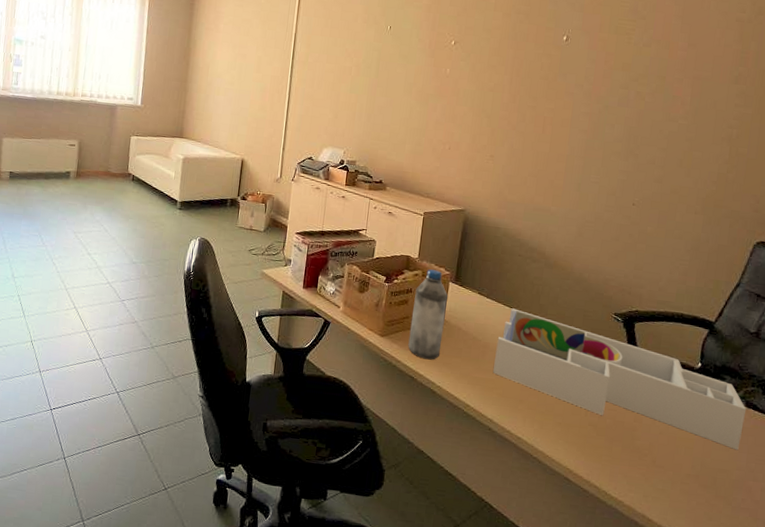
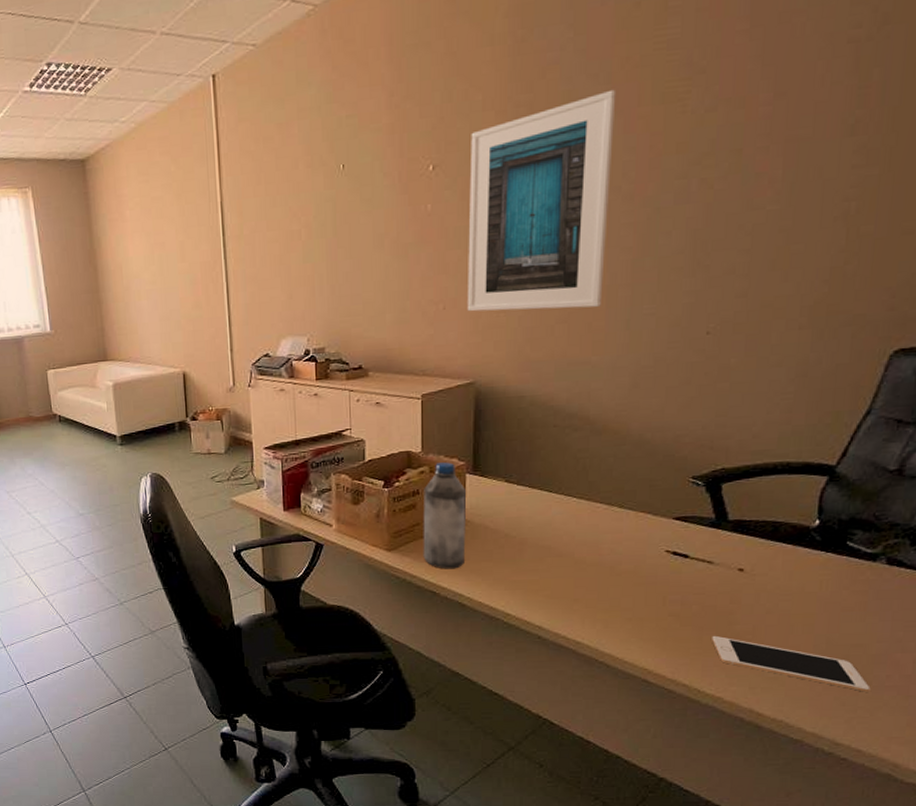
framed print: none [466,16,586,170] -> present [467,89,616,312]
desk organizer: present [492,308,747,451] -> none [535,492,888,619]
cell phone: none [619,447,730,511] -> present [712,635,871,692]

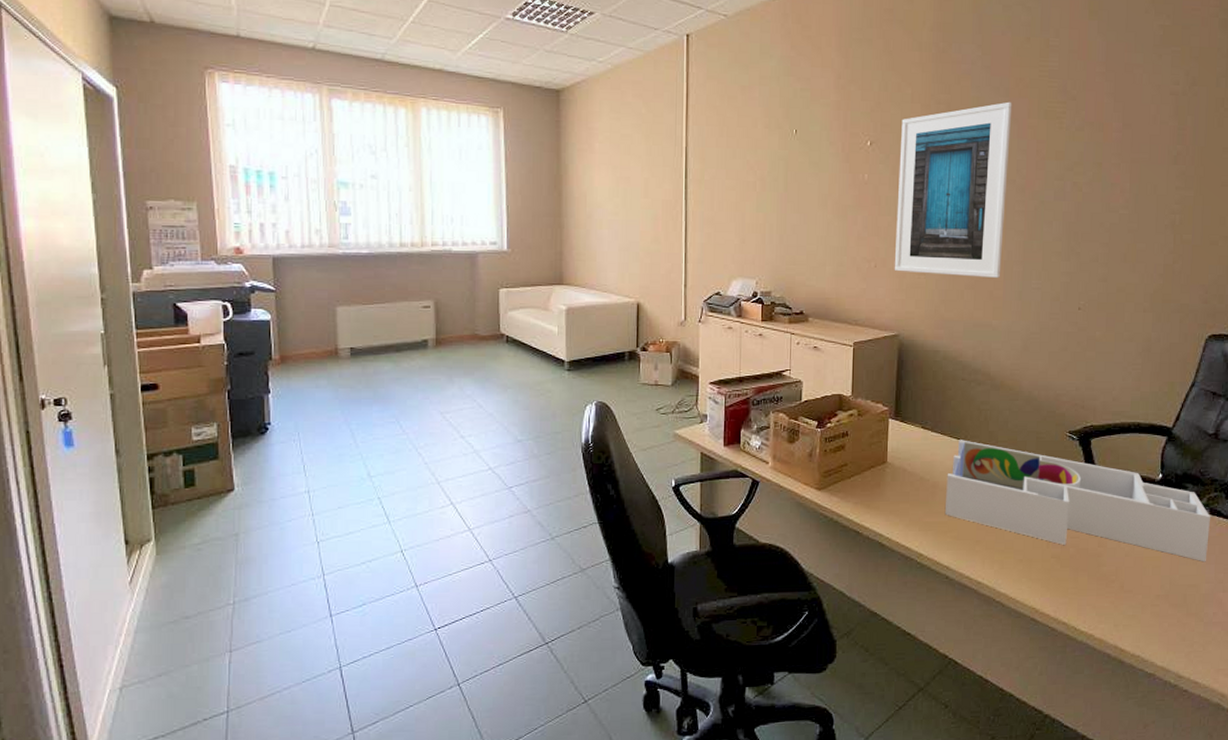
water bottle: present [423,462,466,569] -> none [849,407,888,510]
desk organizer: none [535,492,888,619] -> present [944,440,1211,562]
cell phone: present [712,635,871,692] -> none [1085,576,1202,628]

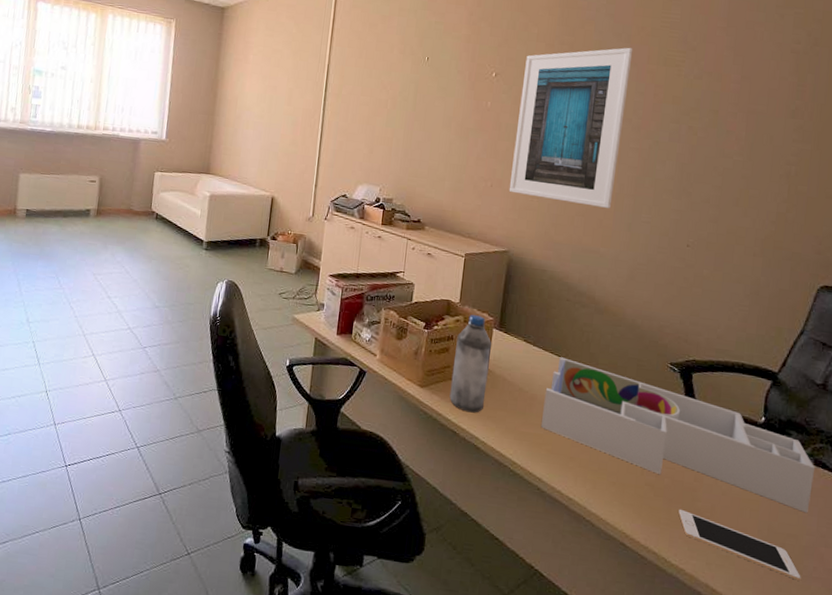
water bottle: none [849,407,888,510] -> present [449,315,491,413]
cell phone: none [1085,576,1202,628] -> present [678,509,801,581]

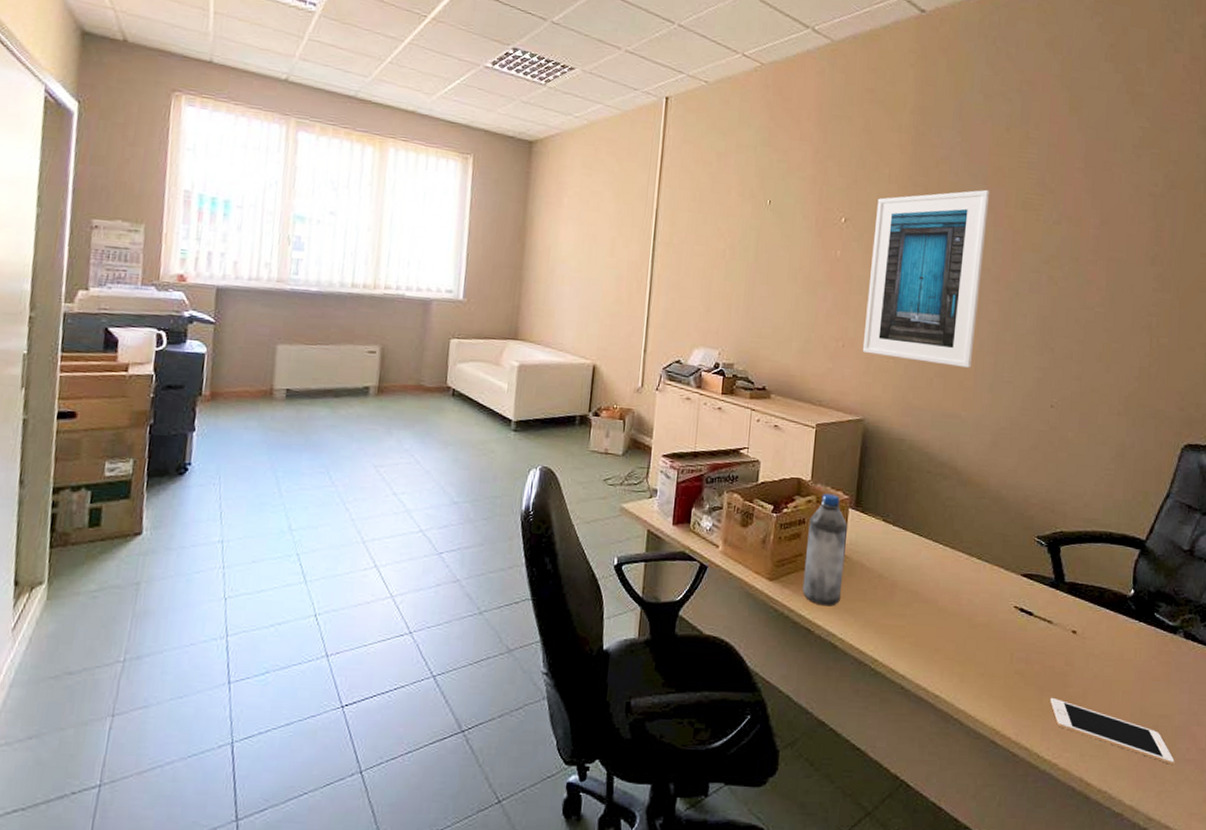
desk organizer: present [540,357,815,513] -> none [902,536,1185,691]

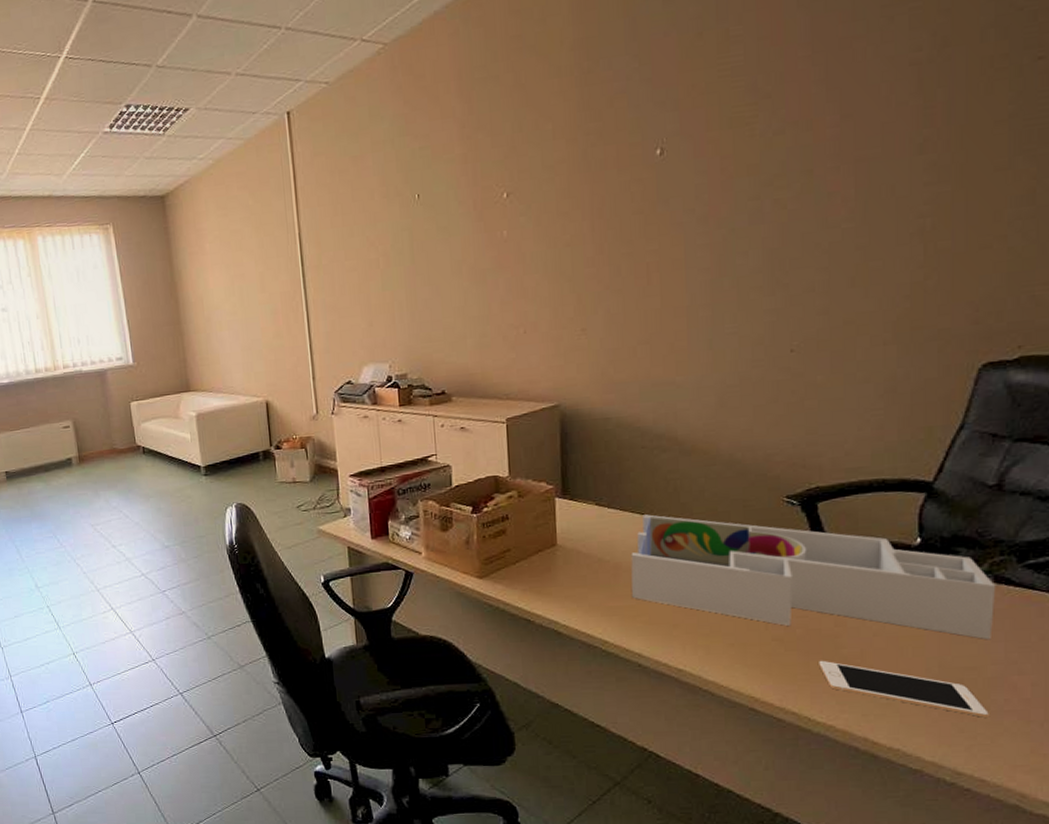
water bottle: present [802,494,847,606] -> none [513,486,559,596]
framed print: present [862,189,990,368] -> none [543,115,685,335]
desk organizer: none [902,536,1185,691] -> present [631,514,996,640]

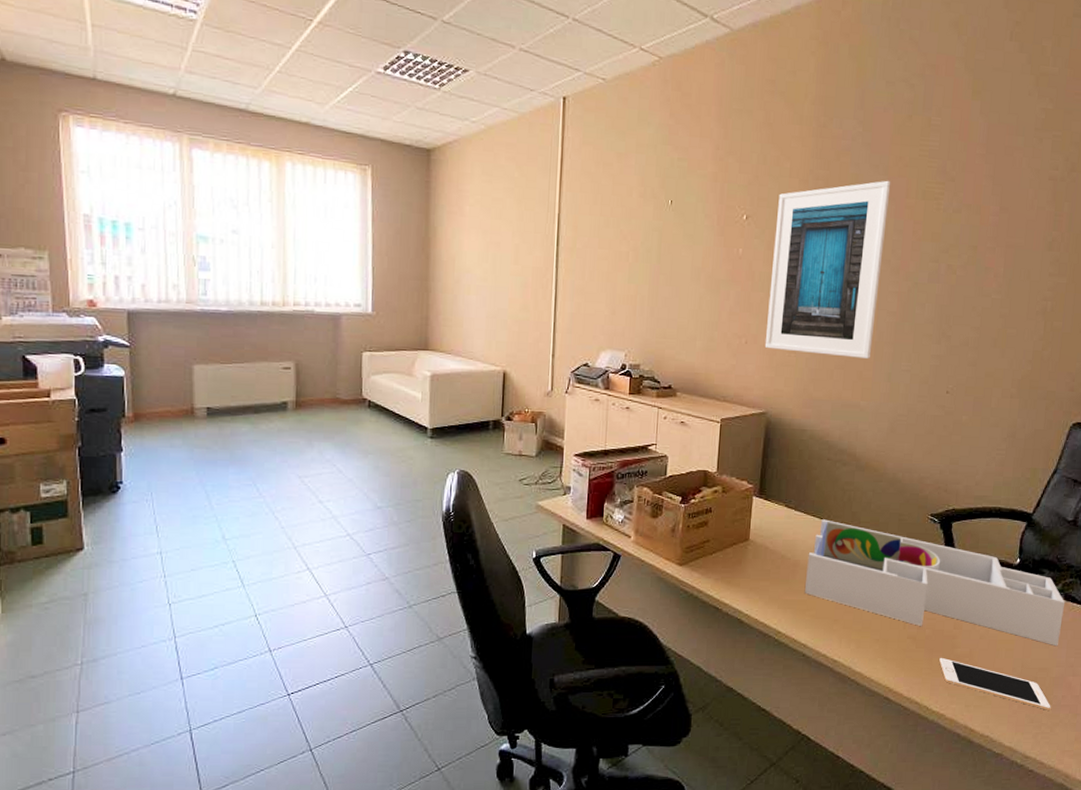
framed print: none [543,115,685,335] -> present [764,180,891,359]

